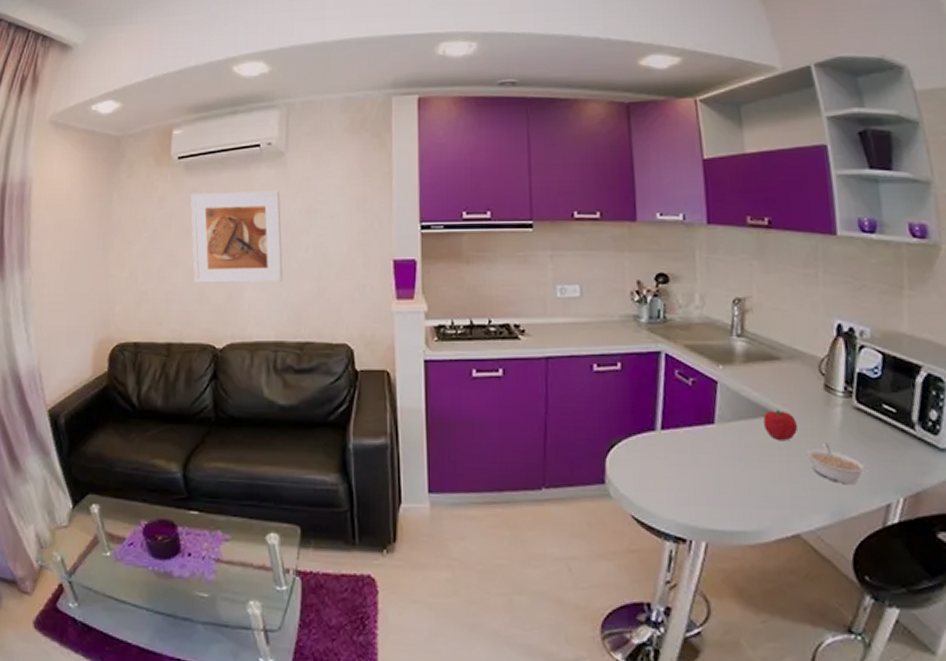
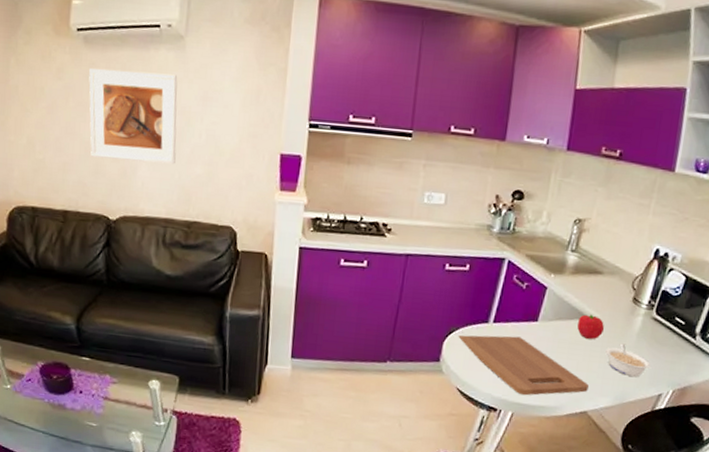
cutting board: none [622,444,795,519] -> present [458,335,589,396]

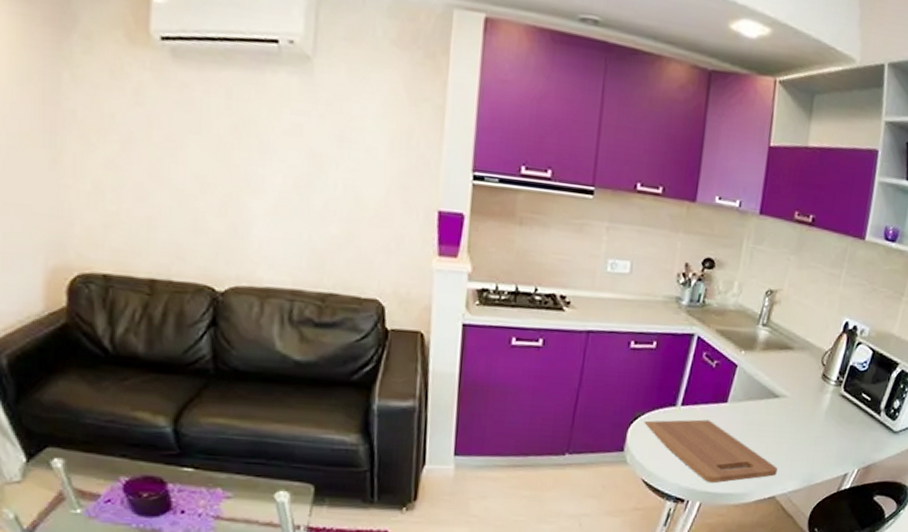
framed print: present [89,69,178,164] -> none [180,92,304,221]
fruit: present [577,314,604,340] -> none [767,393,794,420]
legume: present [606,343,651,377] -> none [795,423,838,457]

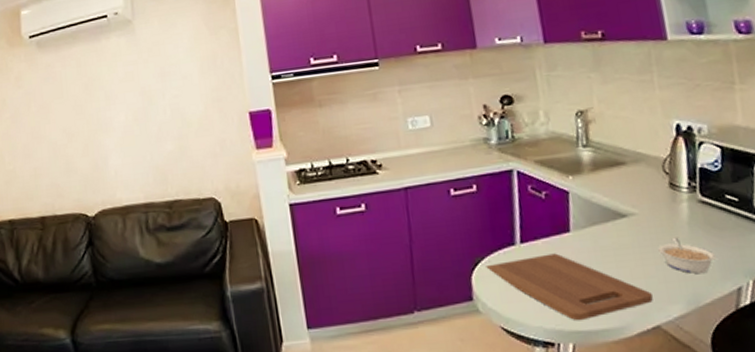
legume: none [795,423,838,457] -> present [658,237,717,274]

